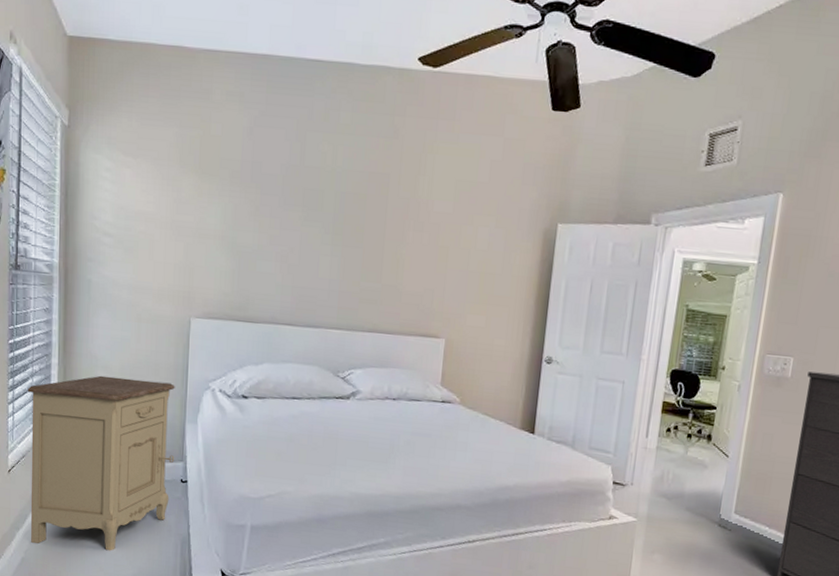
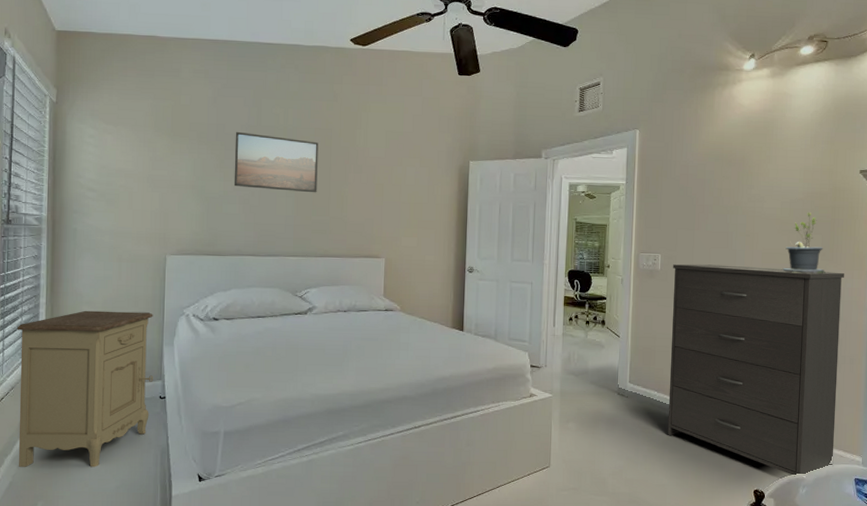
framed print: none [270,171,373,254] -> present [233,131,319,193]

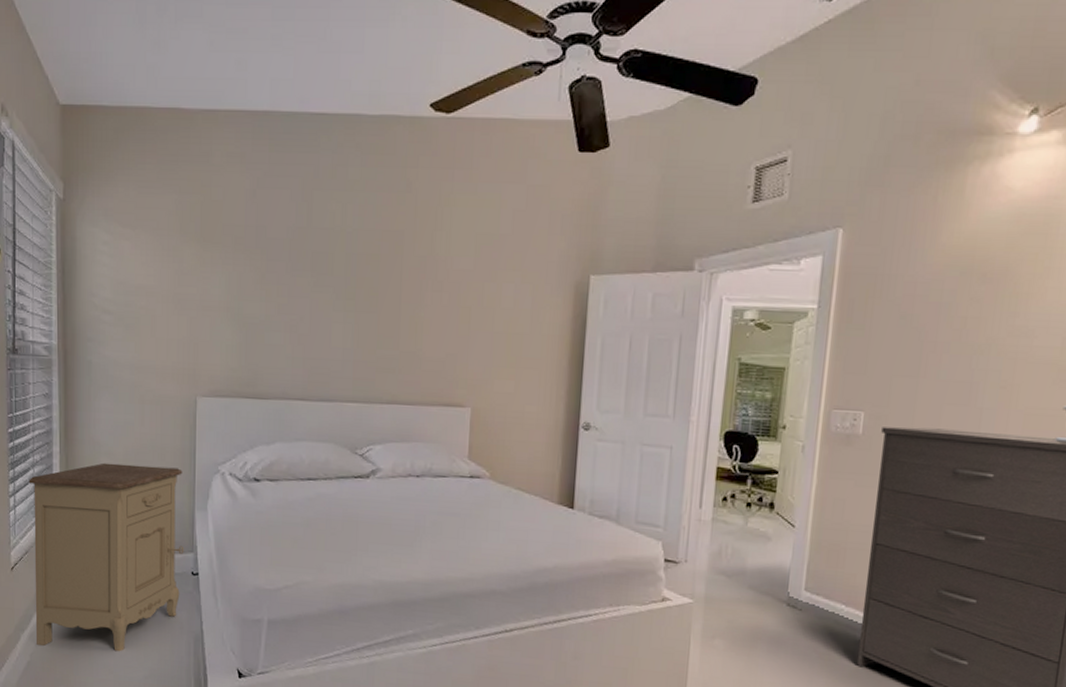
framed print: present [233,131,319,193] -> none [278,235,386,319]

